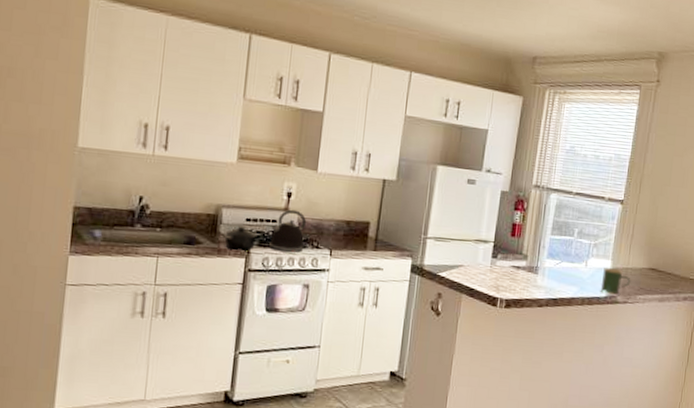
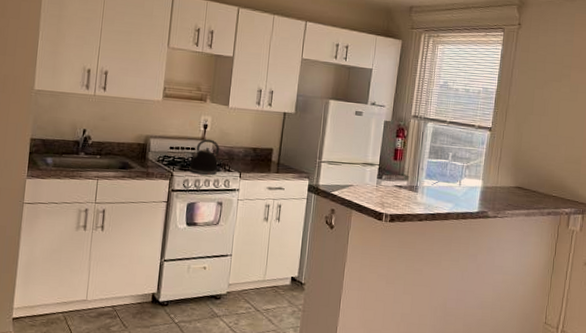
saucepan: present [223,226,258,252] -> none [151,153,180,175]
mug: present [600,267,631,295] -> none [473,186,500,210]

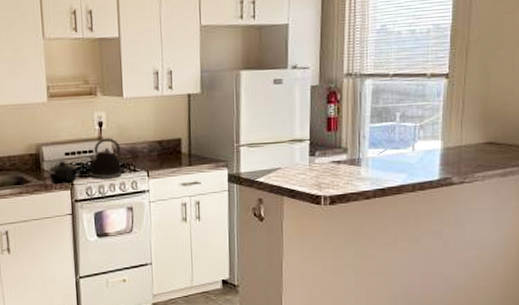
saucepan: none [151,153,180,175] -> present [47,161,78,185]

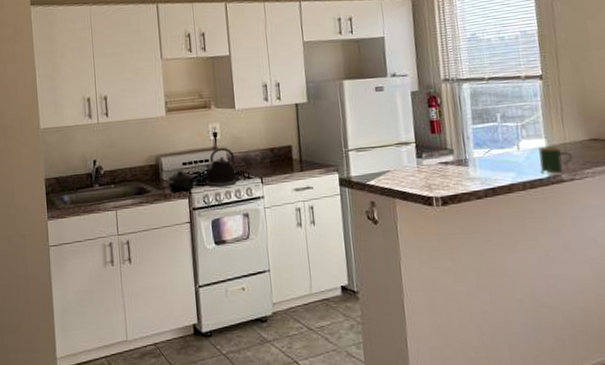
mug: none [432,147,466,176] -> present [538,145,573,174]

